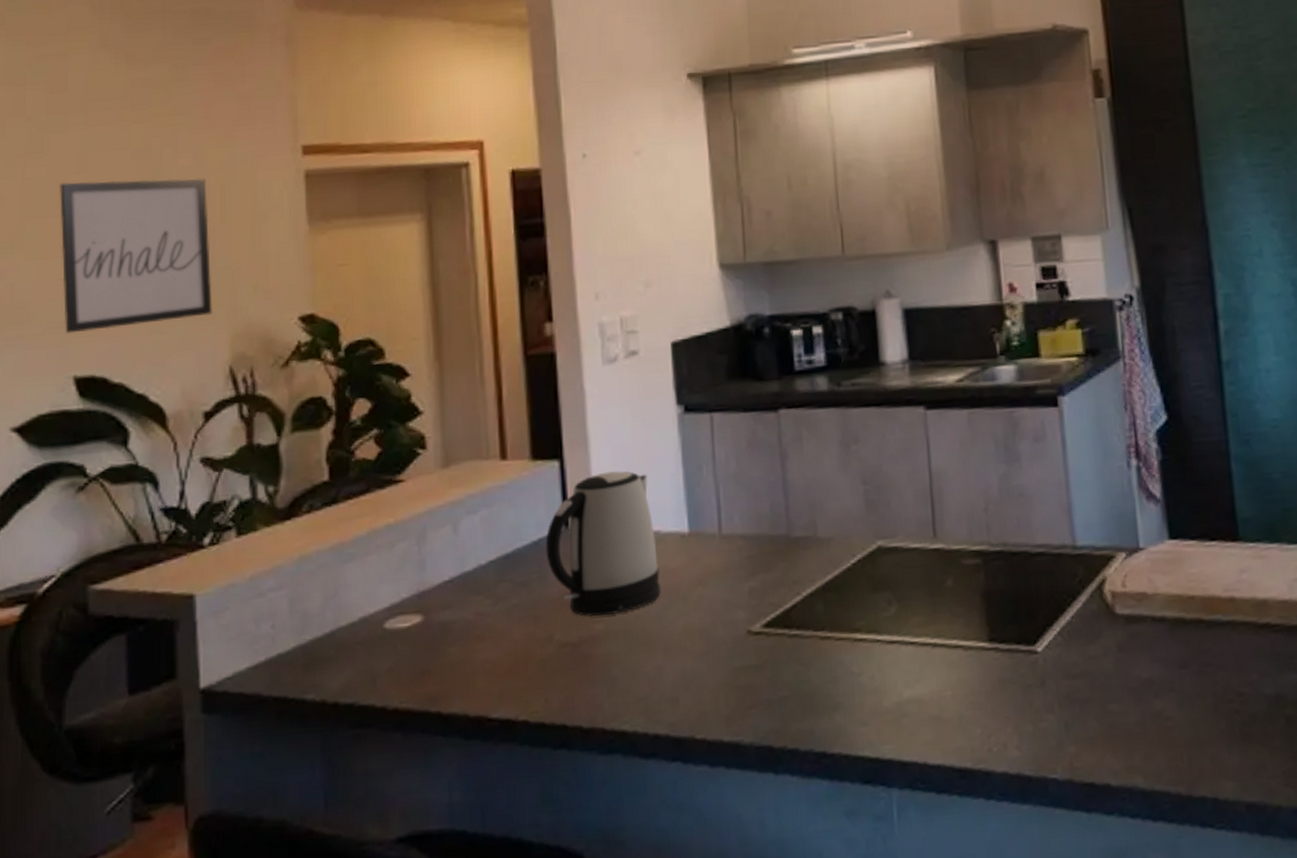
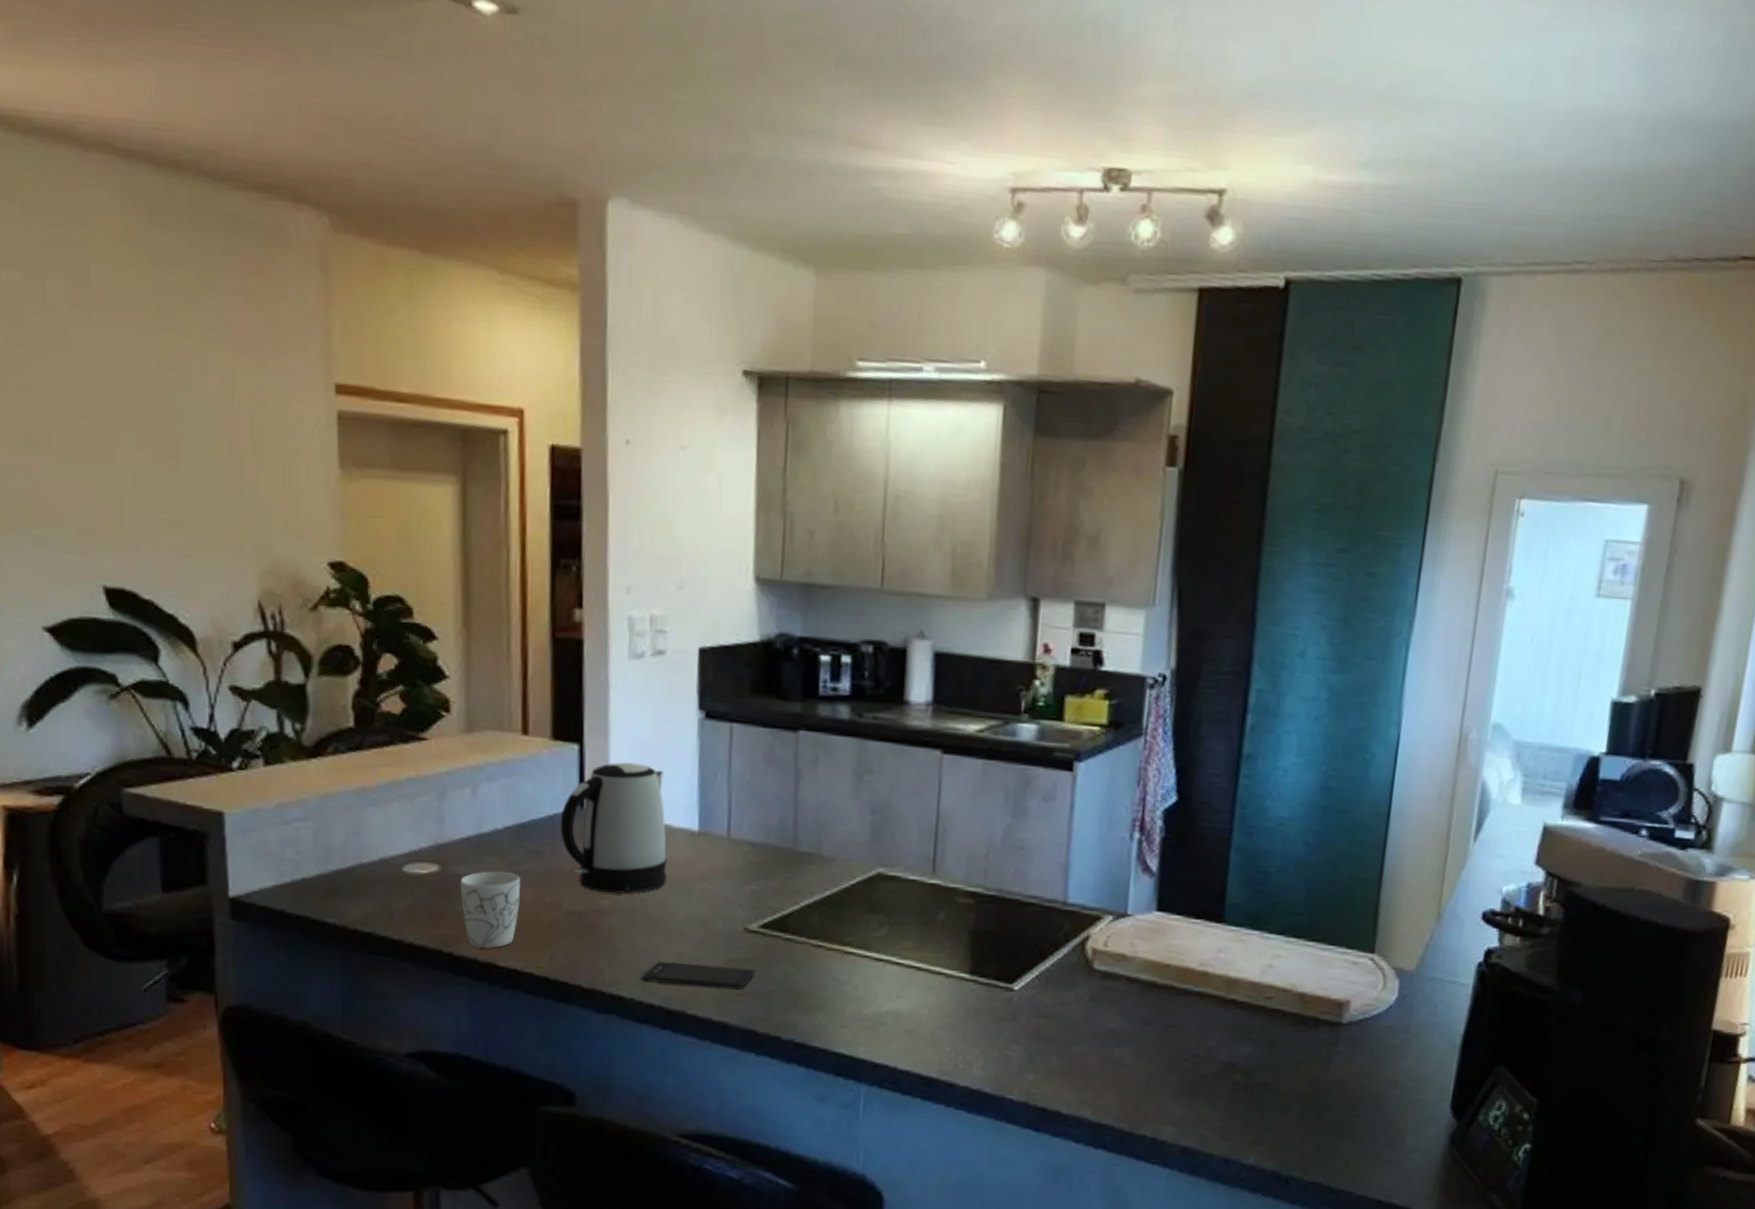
wall art: present [60,178,213,334] -> none [84,384,242,547]
mug: none [445,610,509,701] -> present [460,870,520,949]
smartphone: none [643,675,765,710] -> present [641,962,757,990]

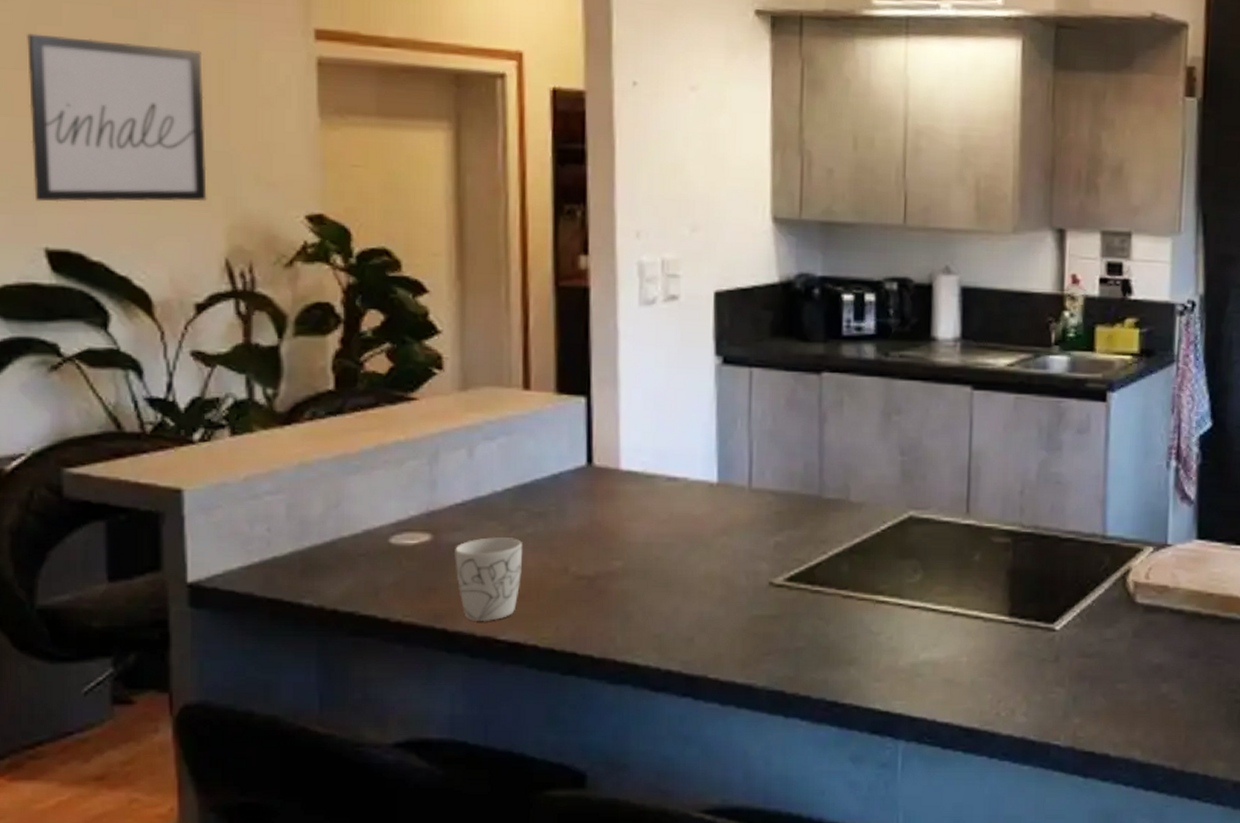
wall art: none [84,384,242,547] -> present [27,33,207,202]
kettle: present [560,761,668,894] -> none [566,413,685,553]
smartphone: present [641,962,757,990] -> none [657,623,783,648]

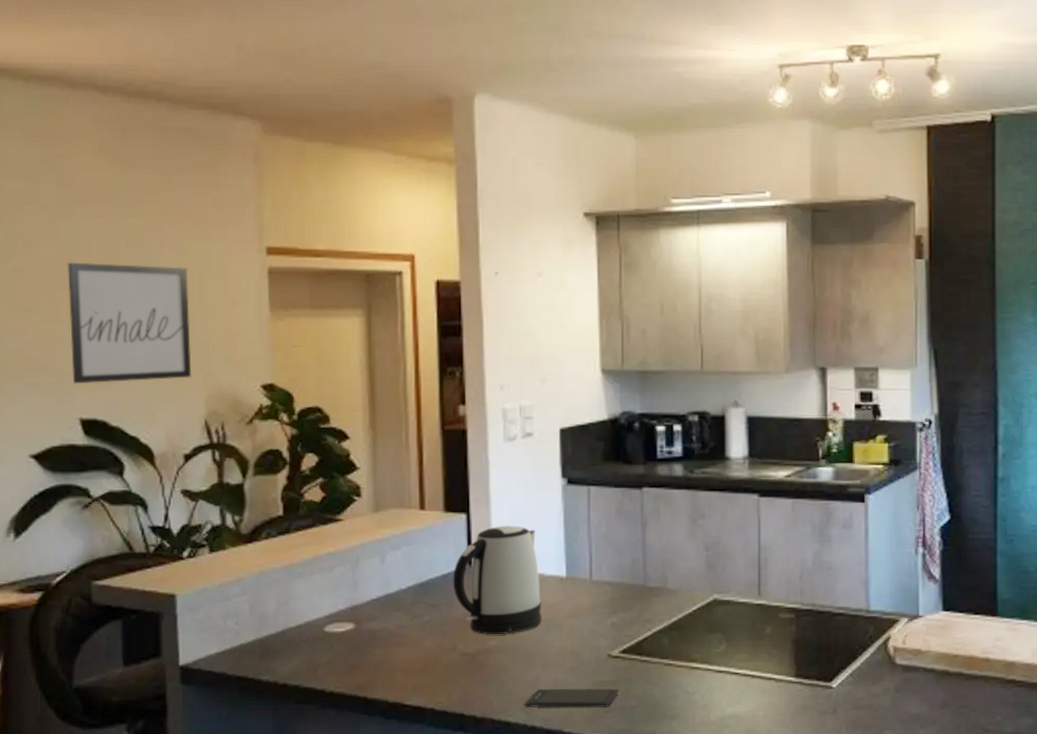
mug: present [454,536,522,622] -> none [372,624,421,691]
kettle: none [566,413,685,553] -> present [453,524,543,634]
smartphone: none [657,623,783,648] -> present [524,688,620,708]

